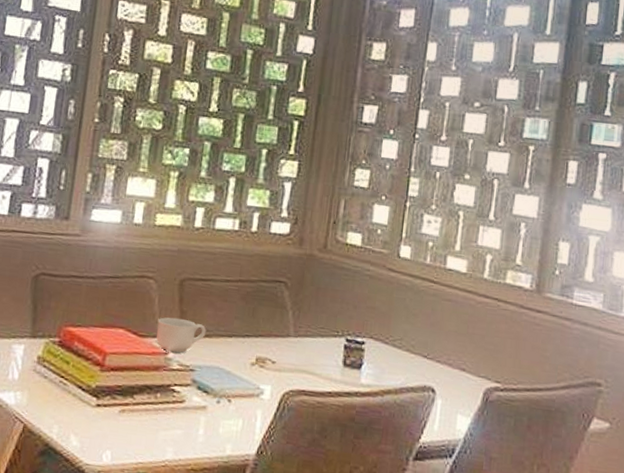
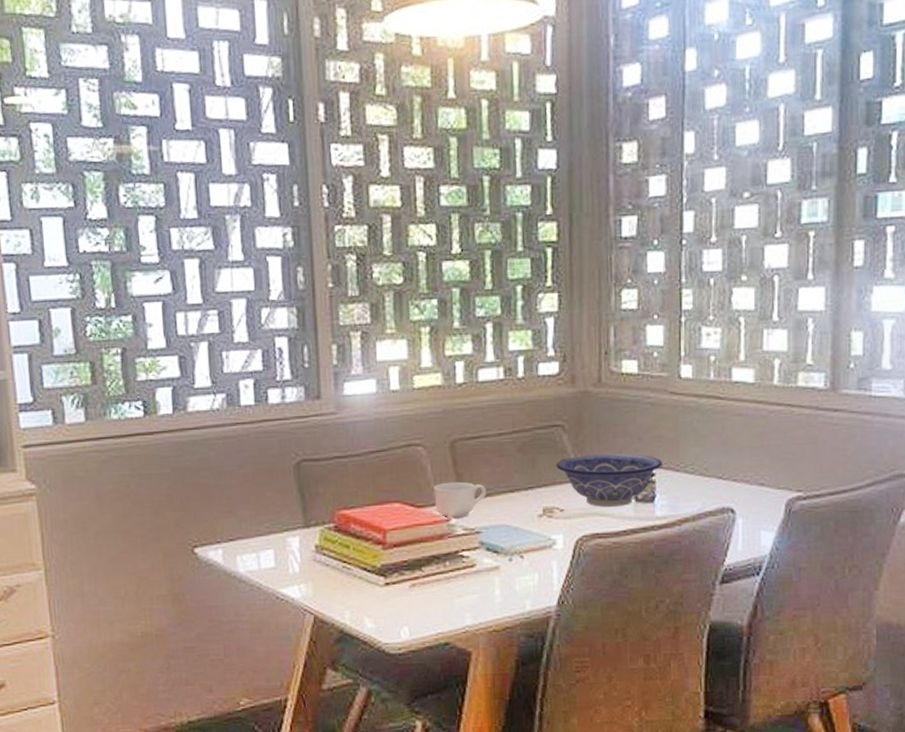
decorative bowl: none [274,313,373,368] -> present [556,453,662,507]

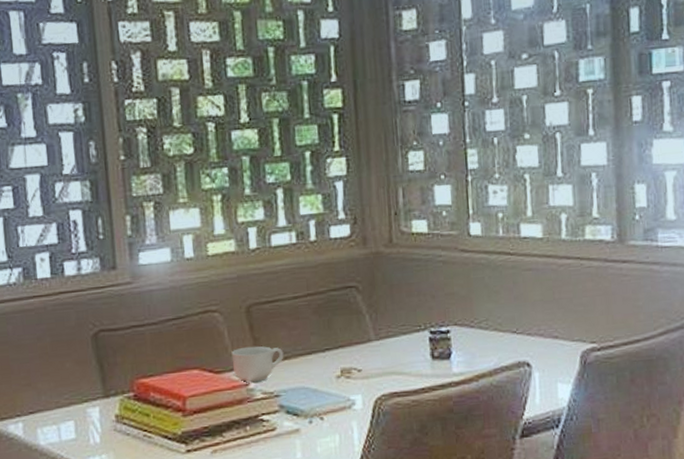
decorative bowl: present [556,453,662,507] -> none [351,312,457,366]

